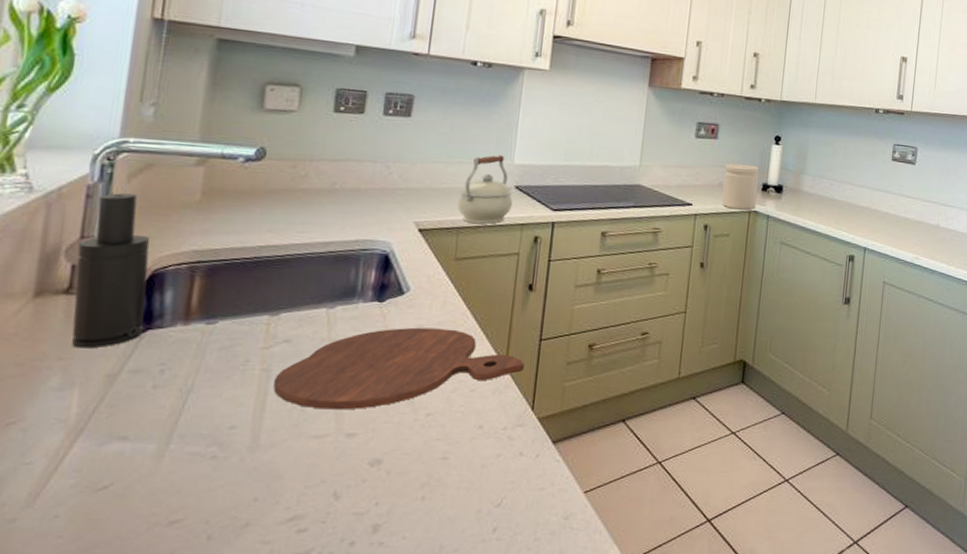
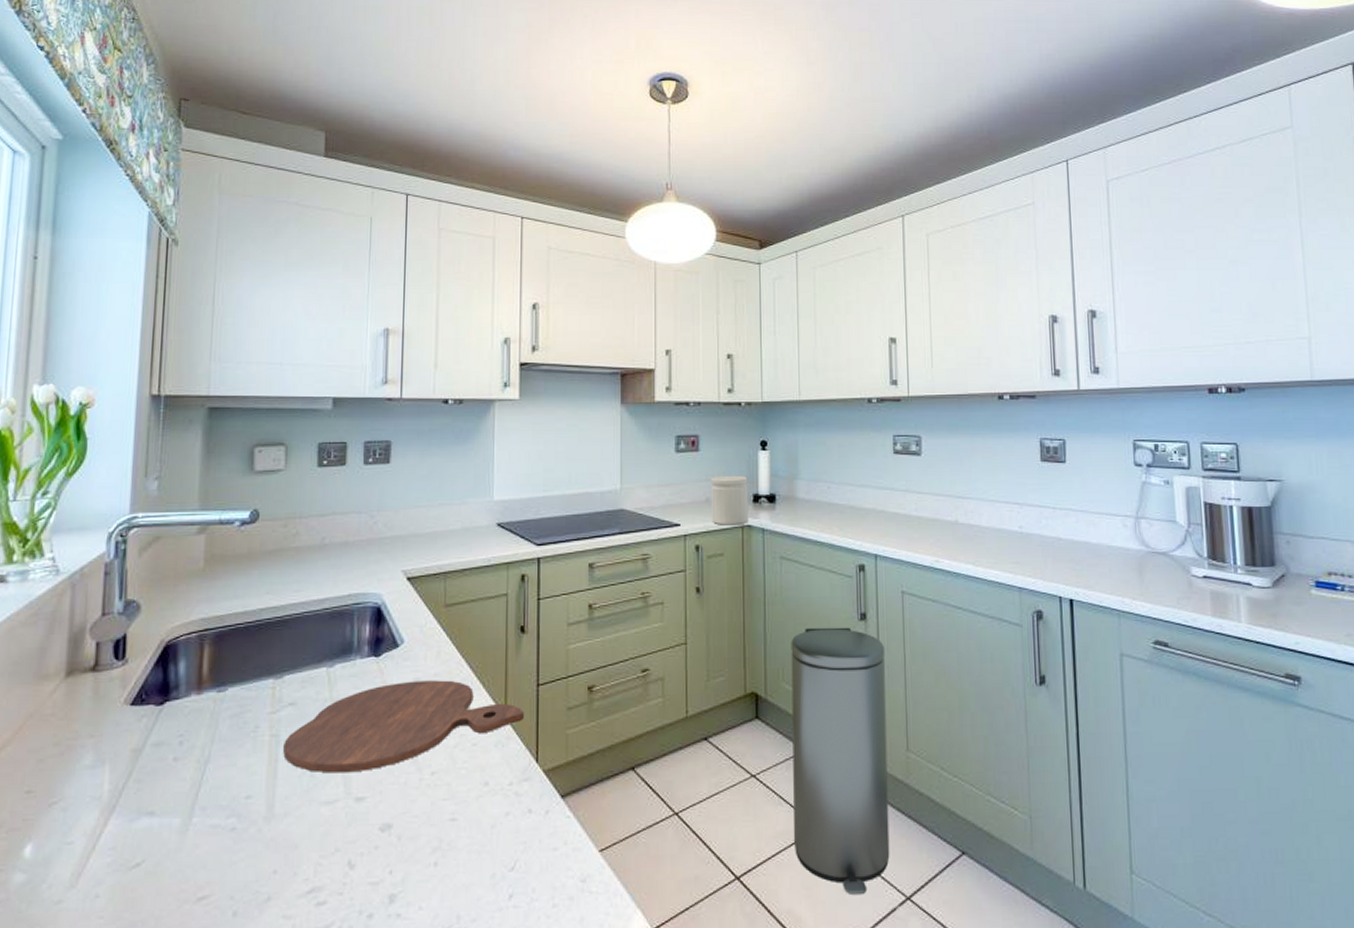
soap dispenser: present [71,193,150,349] -> none [100,567,163,725]
kettle: present [457,155,513,224] -> none [443,493,496,567]
pedal bin: none [762,306,863,539] -> present [791,627,890,896]

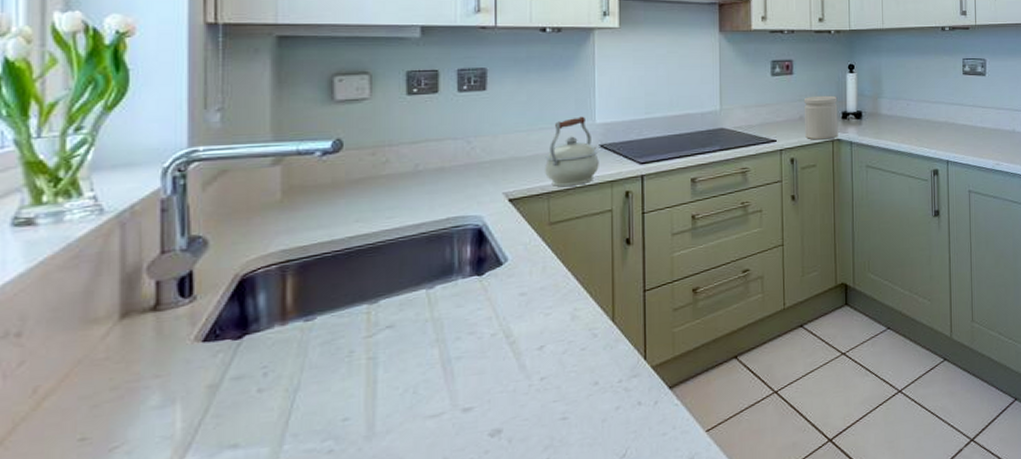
cutting board: present [283,680,524,774] -> none [382,292,631,389]
kettle: none [443,493,496,567] -> present [545,116,599,187]
pedal bin: present [791,627,890,896] -> none [875,222,958,443]

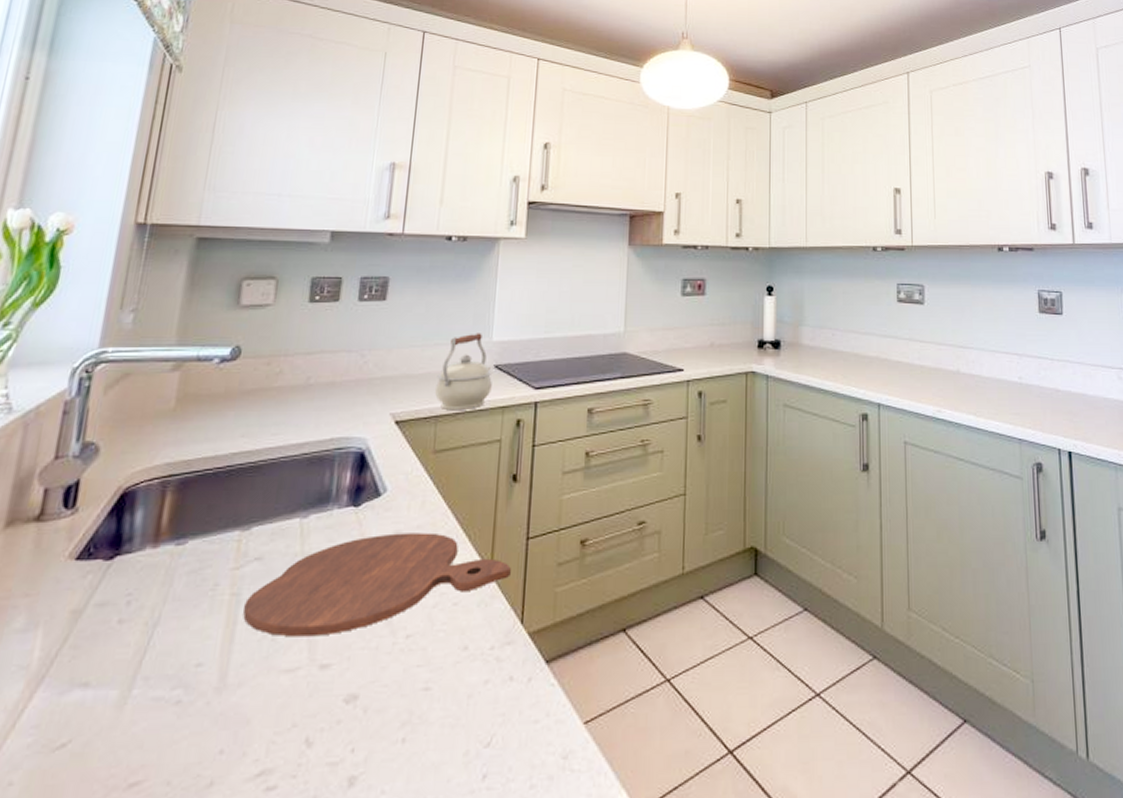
cutting board: none [382,292,631,389] -> present [243,532,511,637]
jar: present [803,95,838,140] -> none [715,320,754,371]

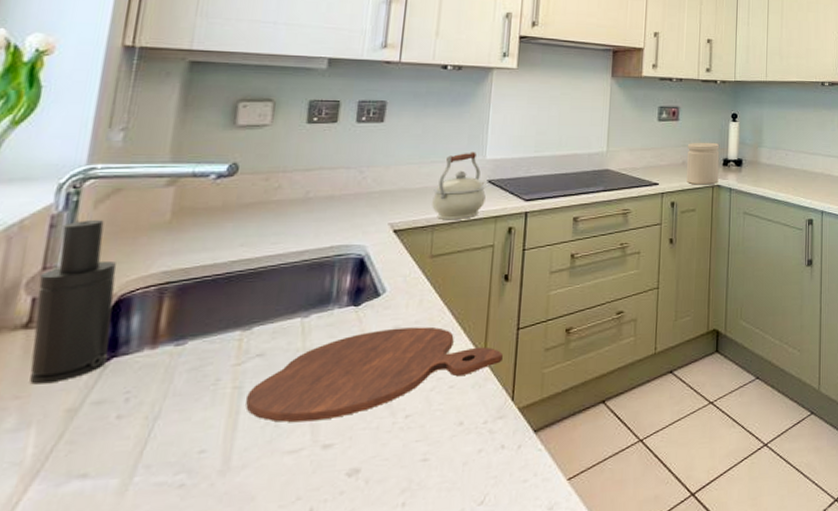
soap dispenser: none [39,405,123,582] -> present [30,219,117,385]
jar: none [715,320,754,371] -> present [687,142,720,185]

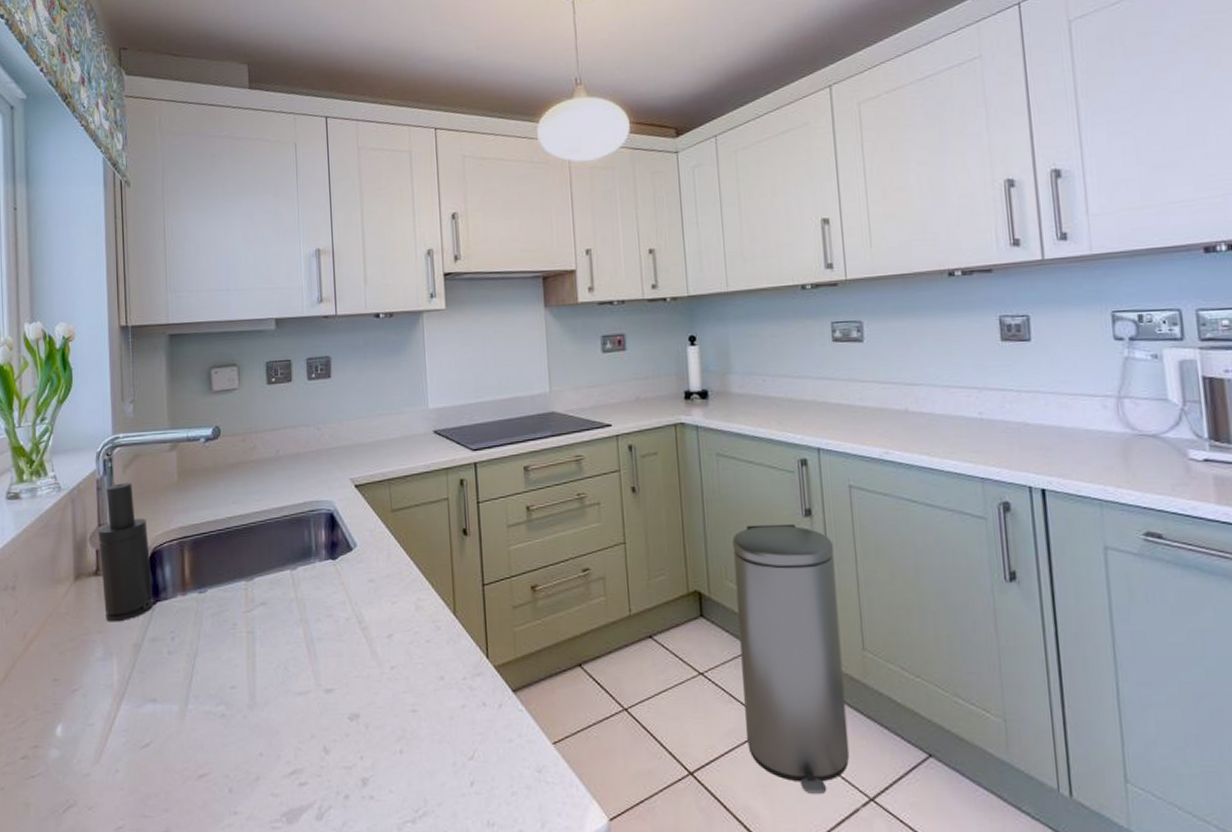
cutting board: present [246,326,503,423] -> none [259,581,472,667]
kettle: present [432,152,486,221] -> none [384,402,434,474]
jar: present [687,142,720,185] -> none [639,372,681,424]
pedal bin: none [743,271,826,502] -> present [732,523,850,795]

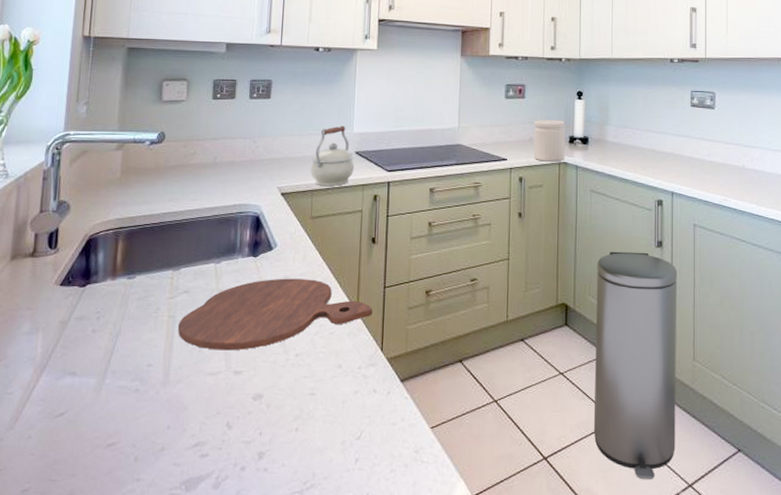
soap dispenser: present [98,482,154,622] -> none [36,174,87,300]
cutting board: none [259,581,472,667] -> present [178,278,372,351]
kettle: none [384,402,434,474] -> present [311,126,354,187]
jar: none [639,372,681,424] -> present [533,119,566,162]

